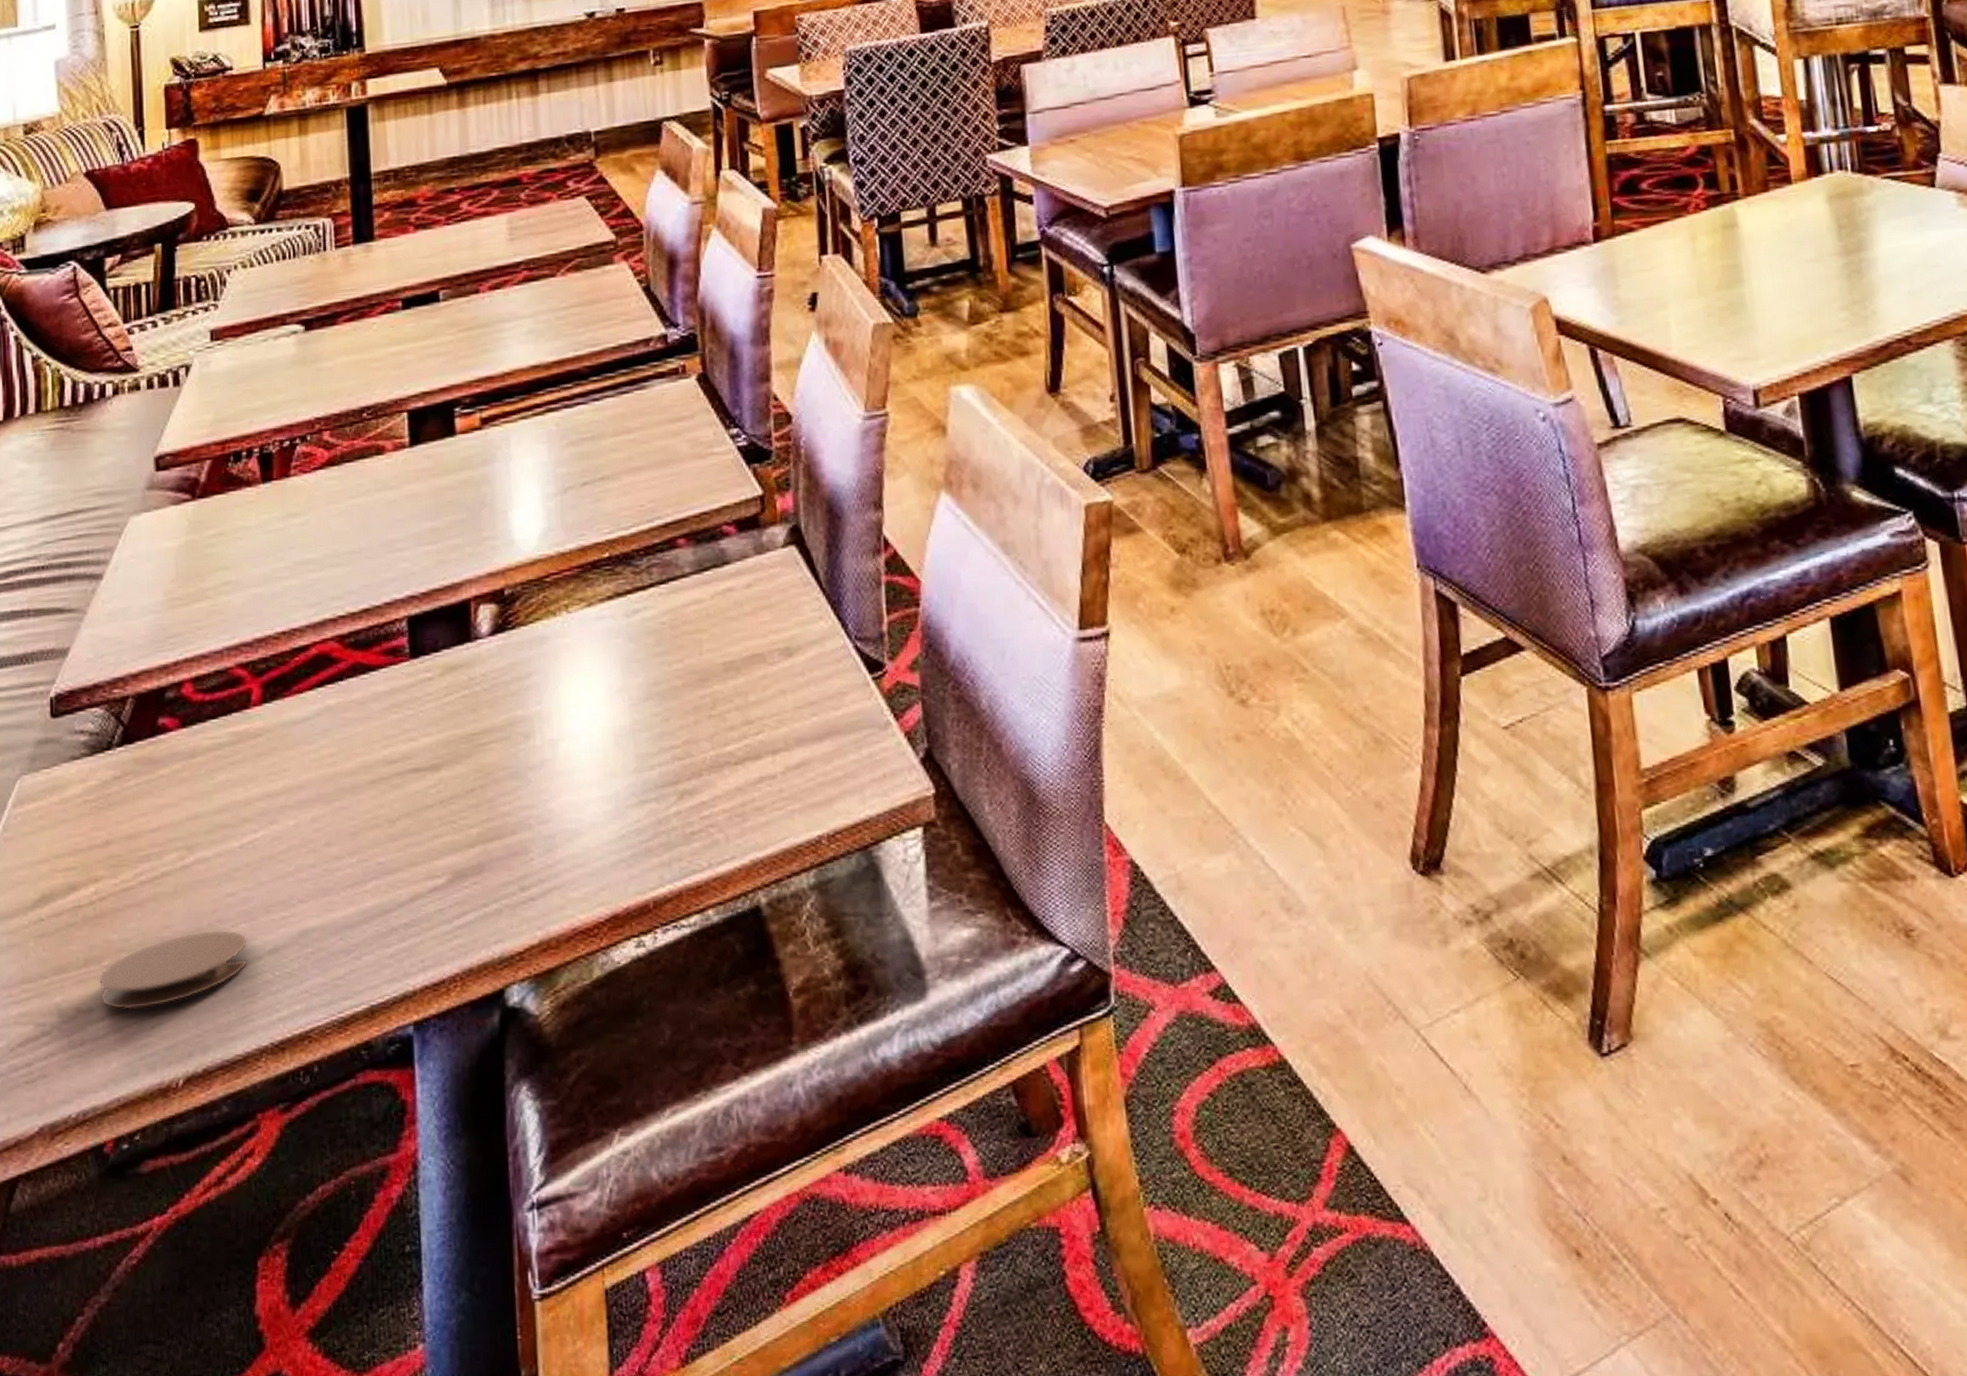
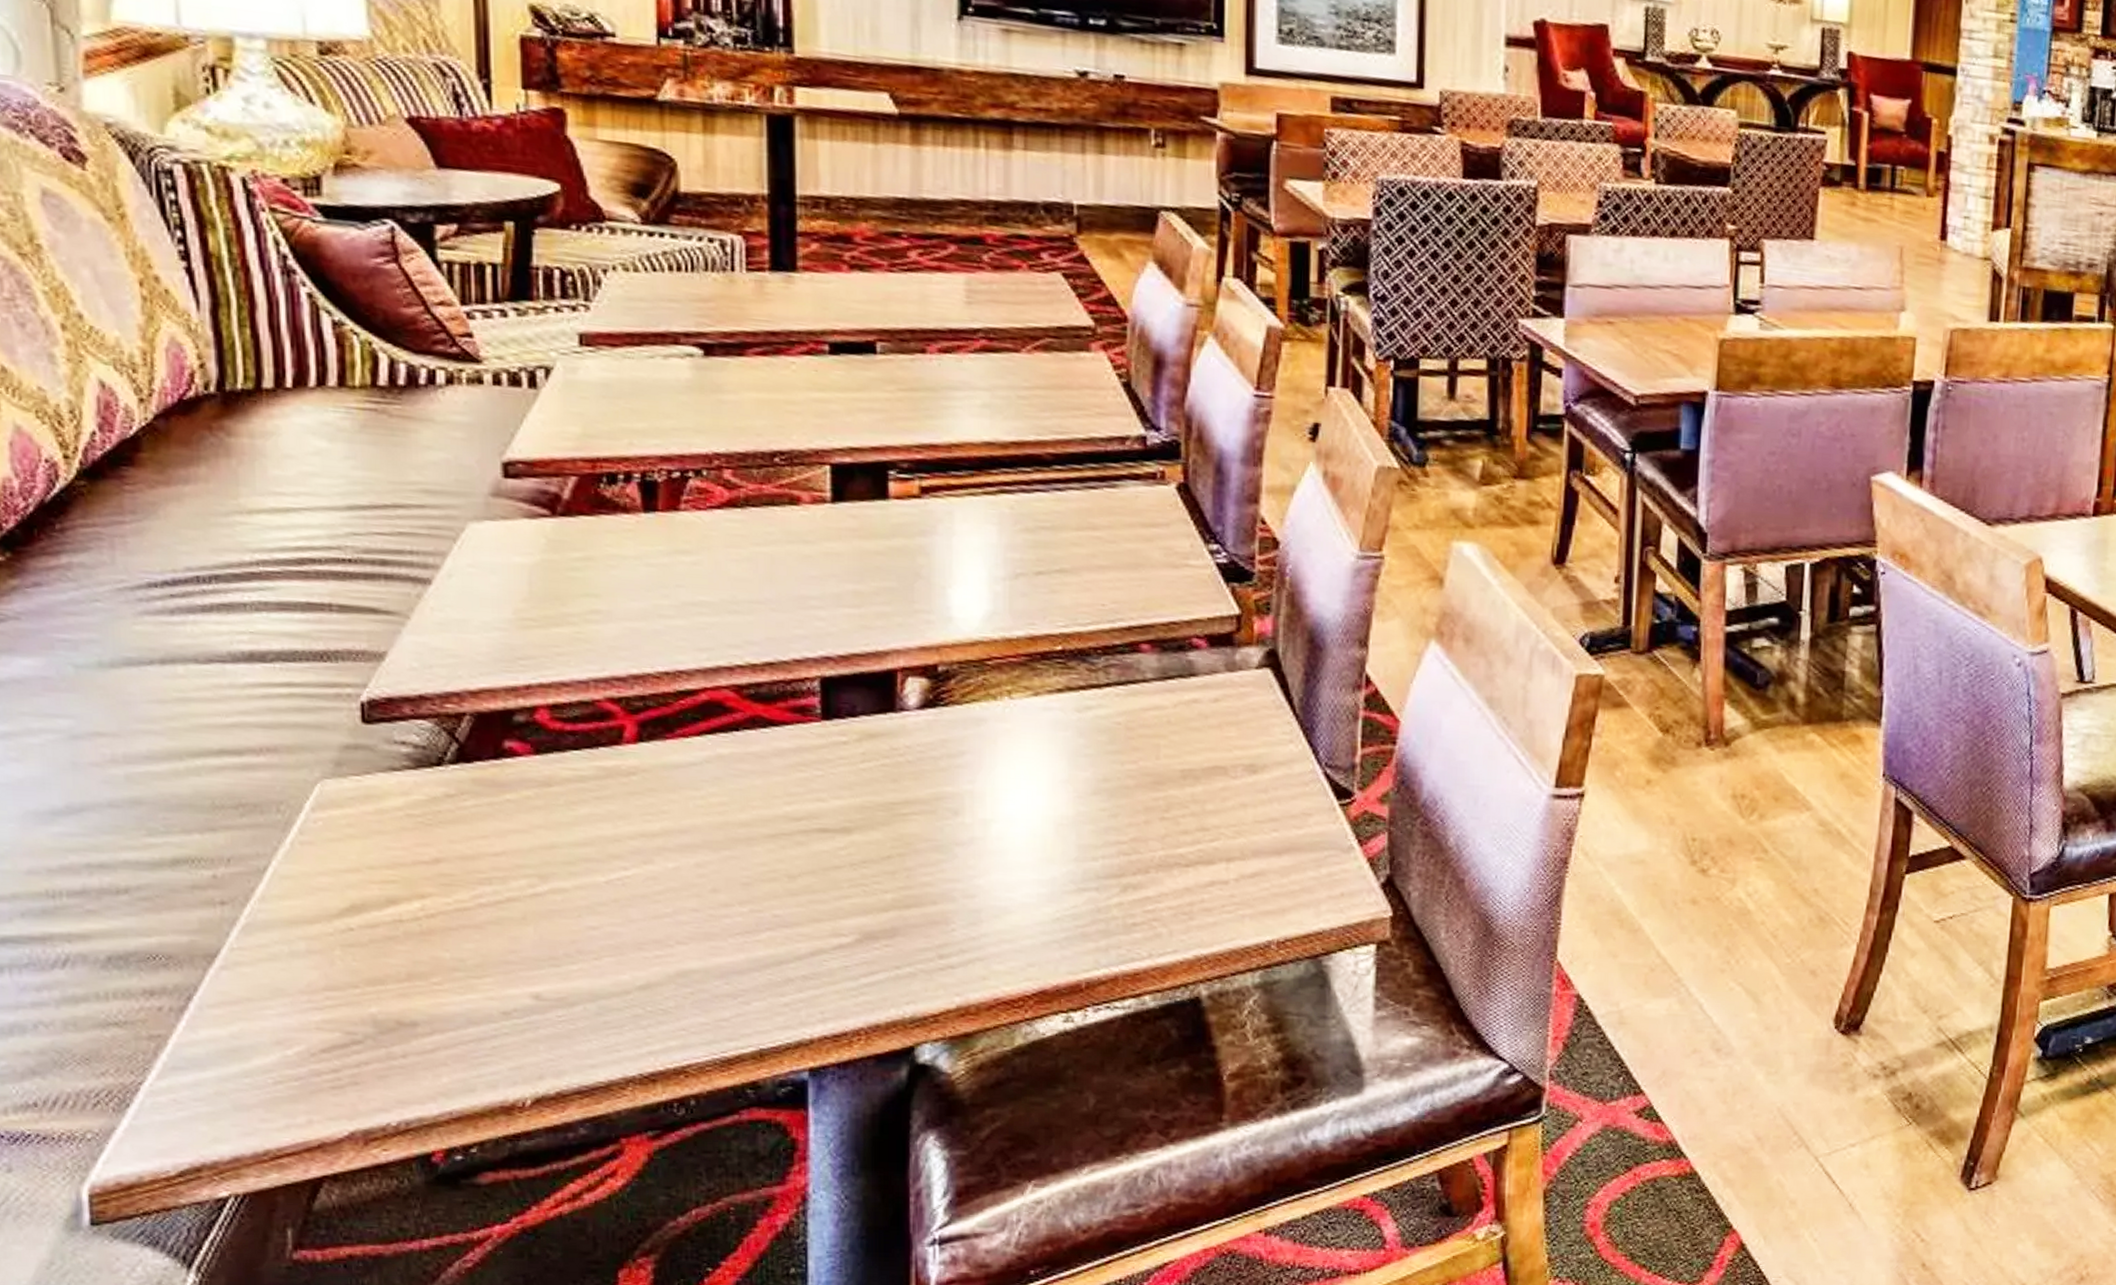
coaster: present [98,929,248,1010] -> none [425,959,614,1029]

